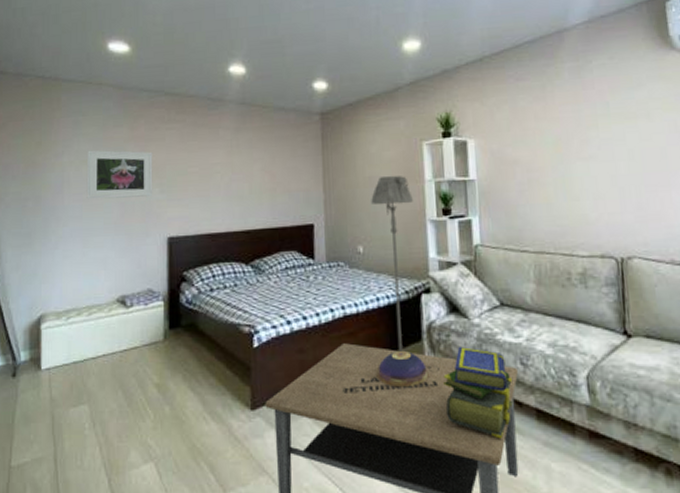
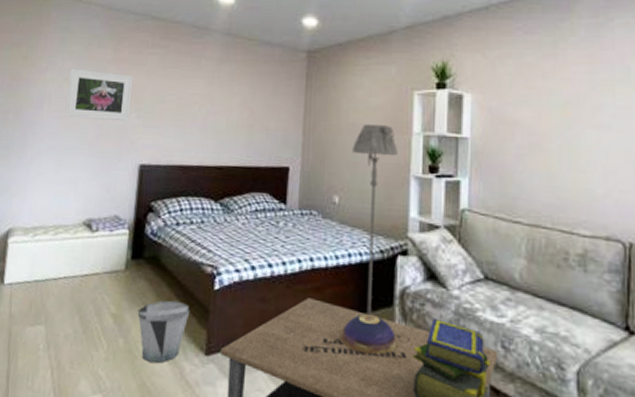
bucket: none [180,363,232,425] -> present [137,300,190,363]

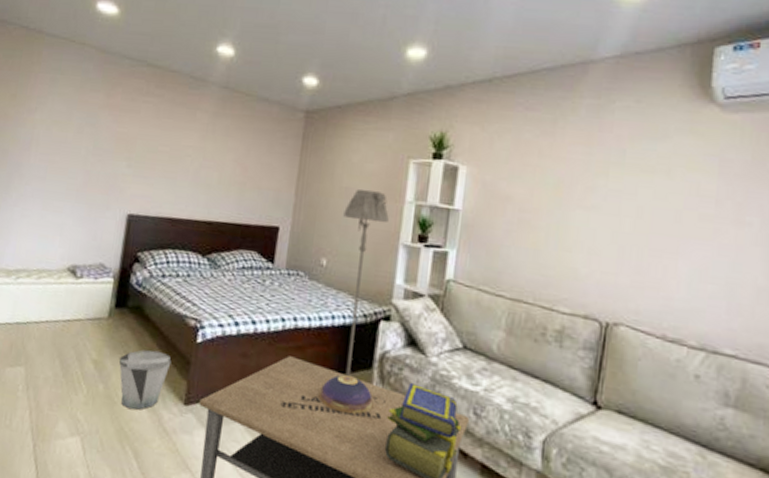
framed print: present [65,68,133,122] -> none [53,111,126,170]

